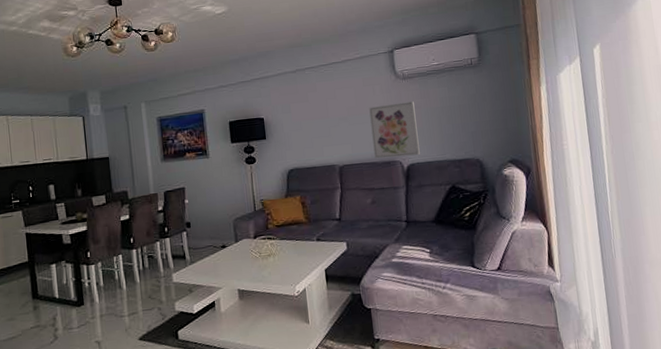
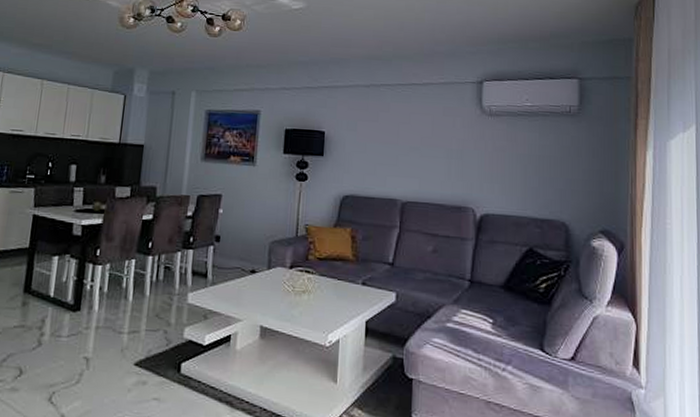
wall art: present [369,101,420,159] -> none [444,140,498,206]

